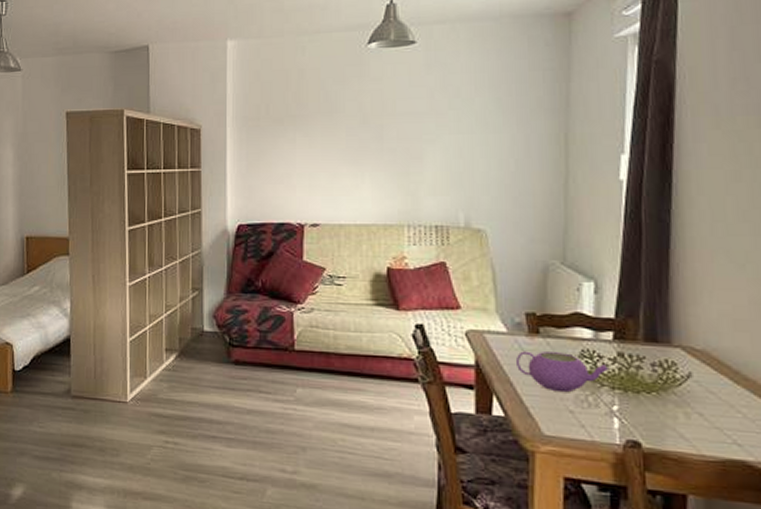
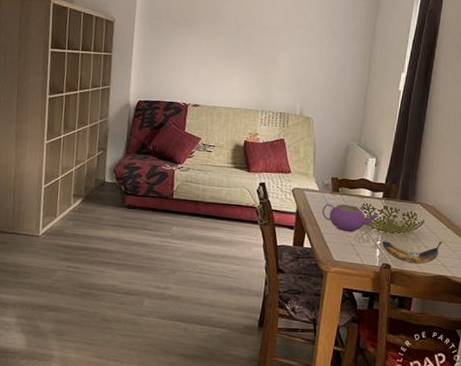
banana: none [621,405,730,442] -> present [382,240,443,264]

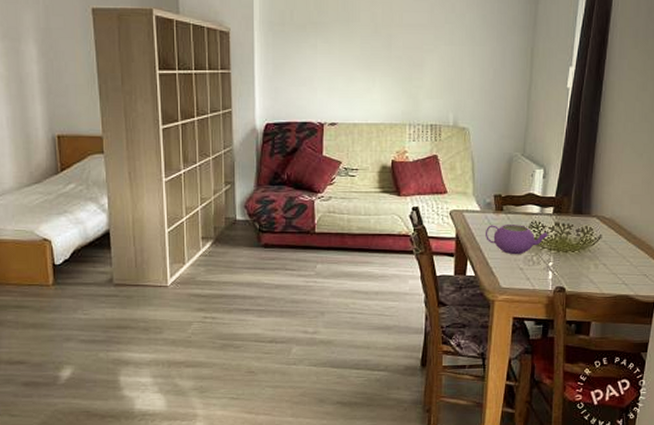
banana: present [382,240,443,264] -> none [554,257,623,285]

